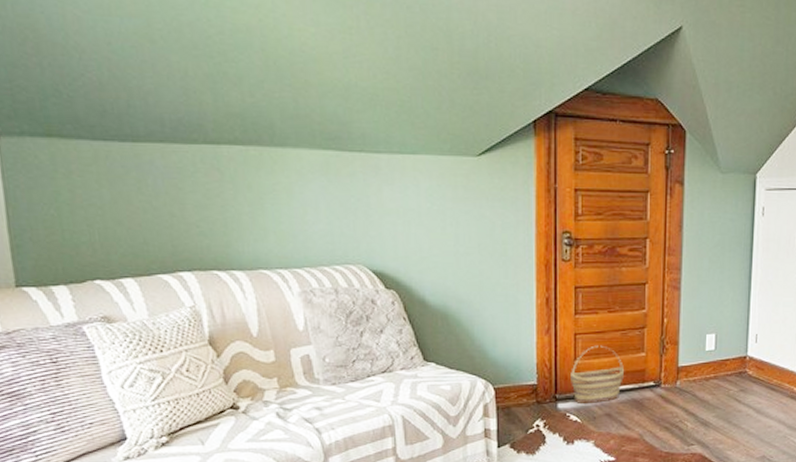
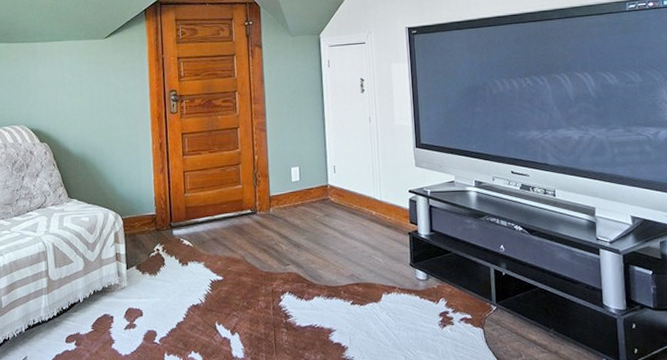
basket: present [571,345,624,404] -> none [182,180,225,231]

